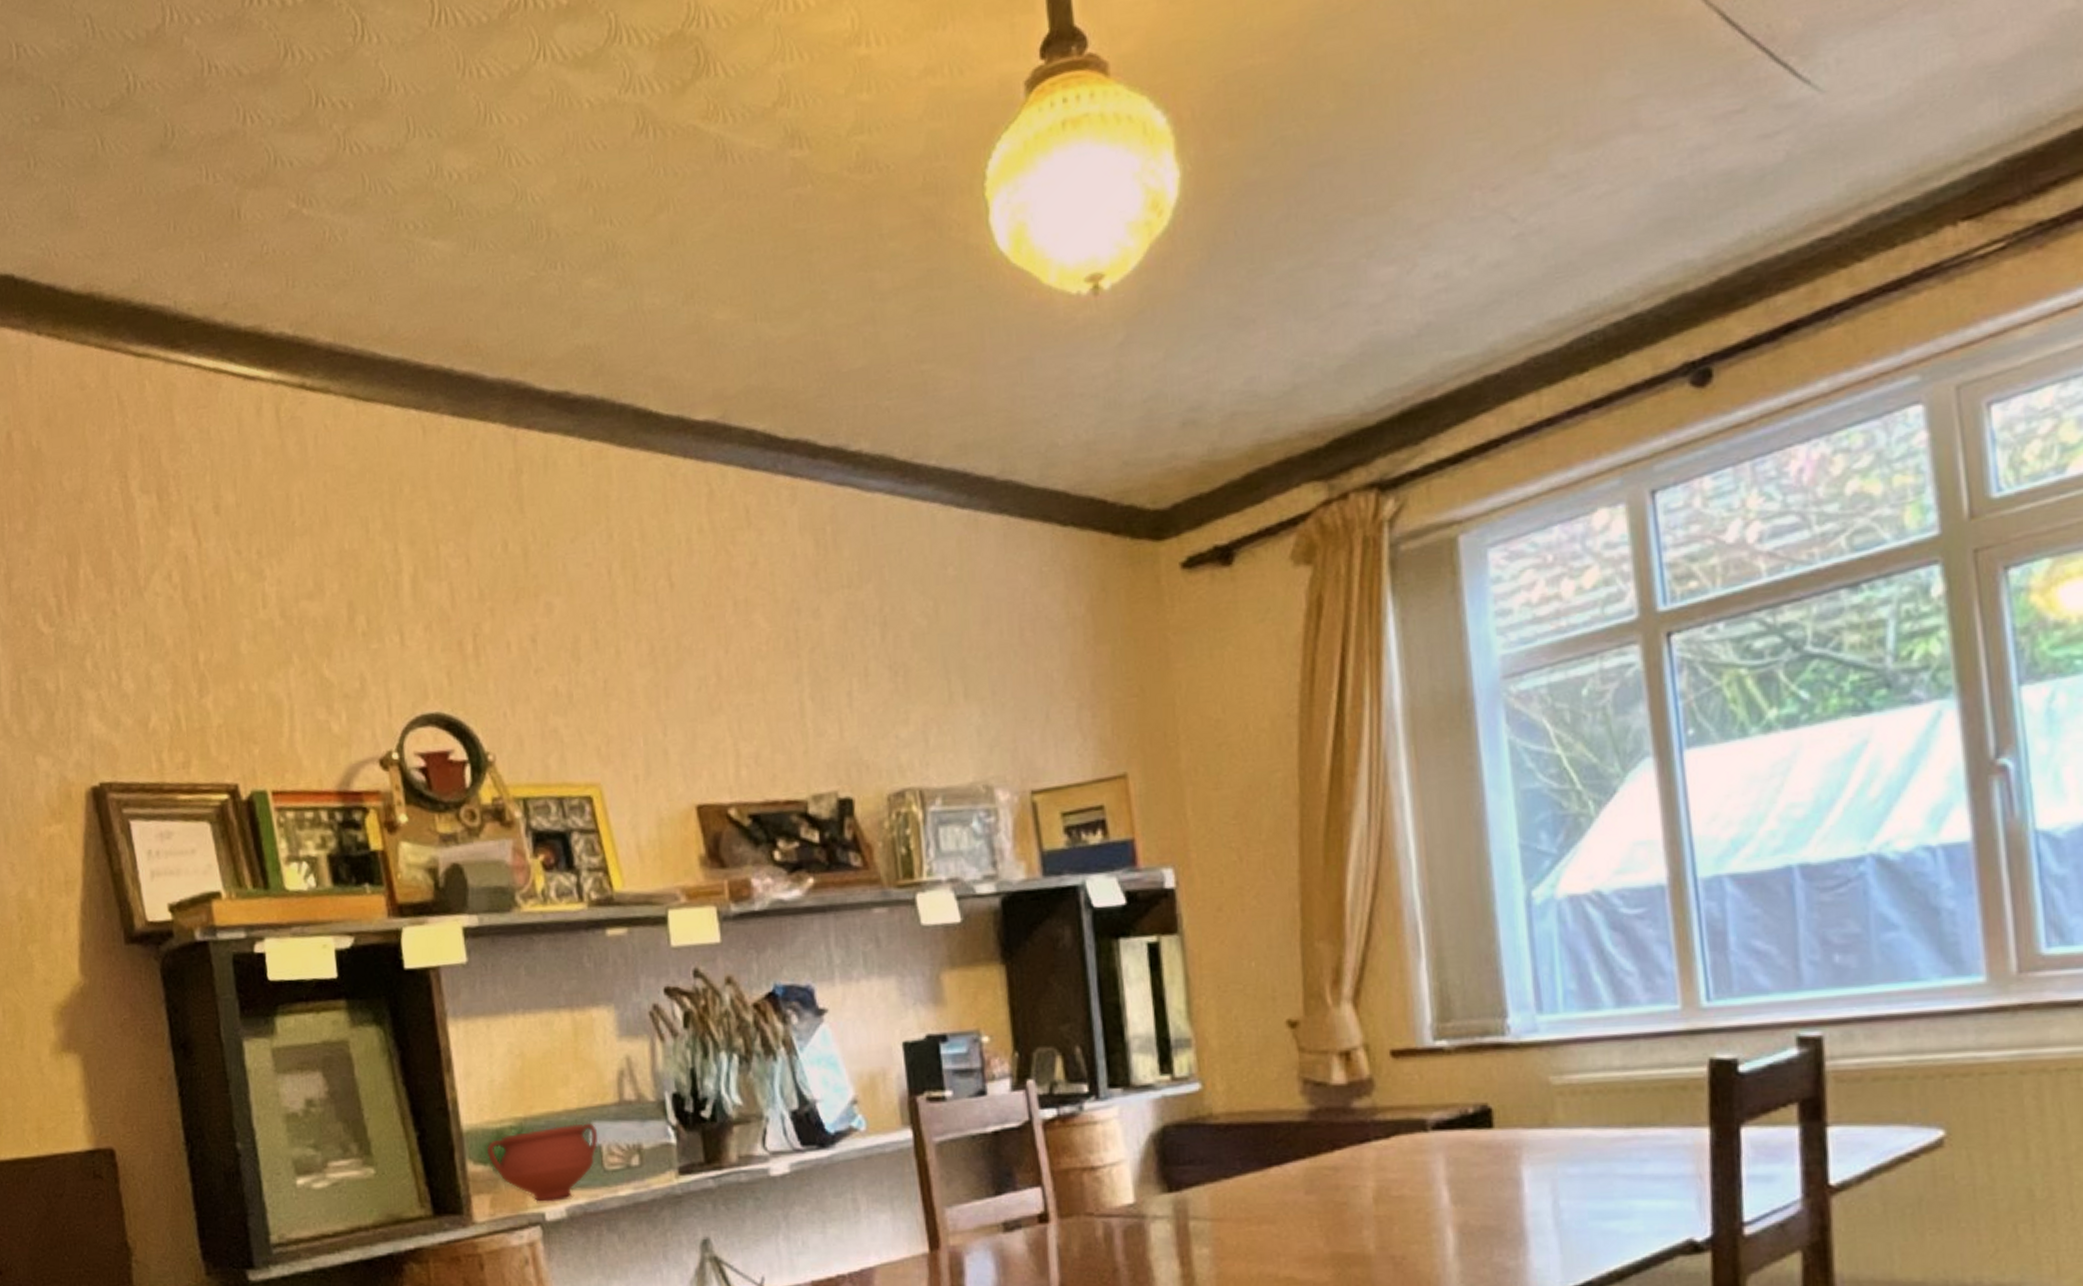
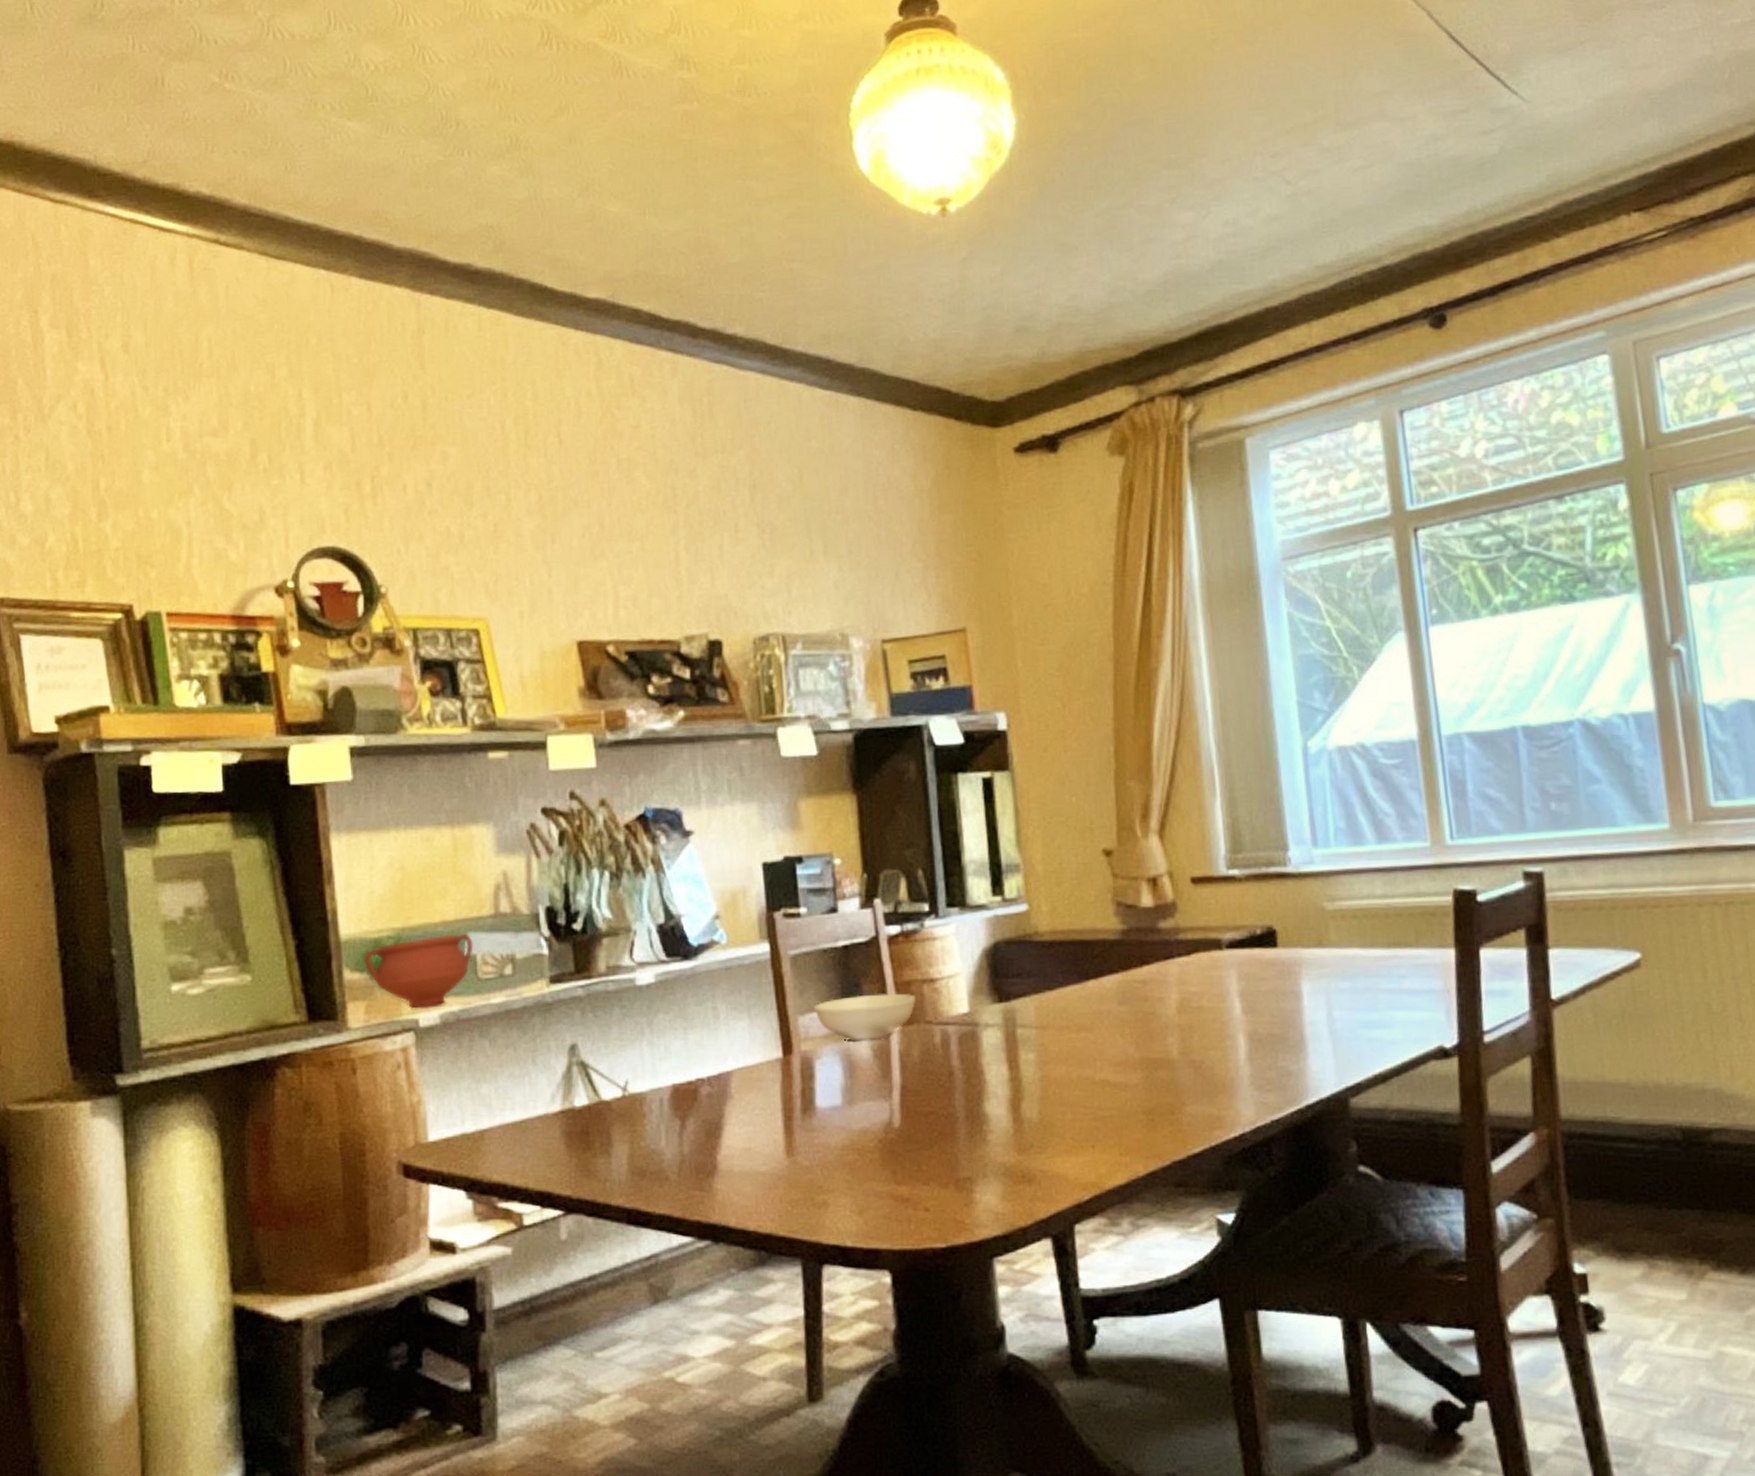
bowl: none [961,1182,1076,1235] -> present [813,993,917,1041]

